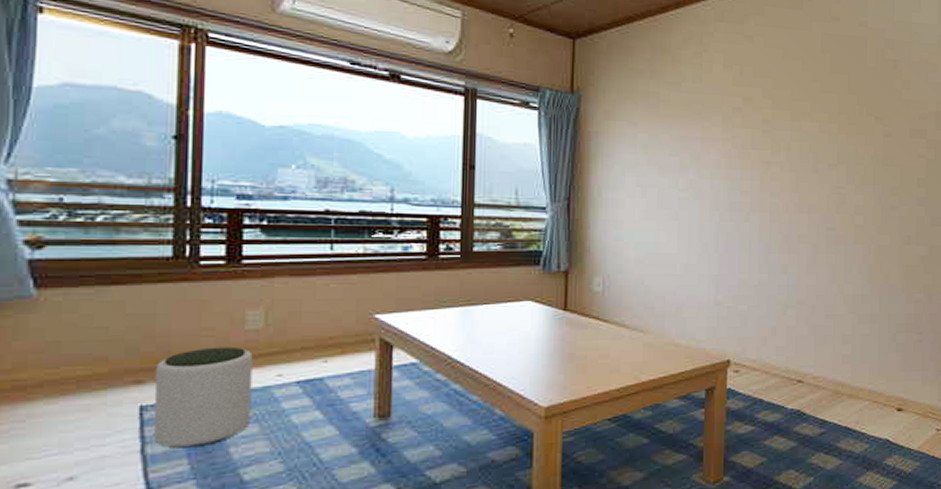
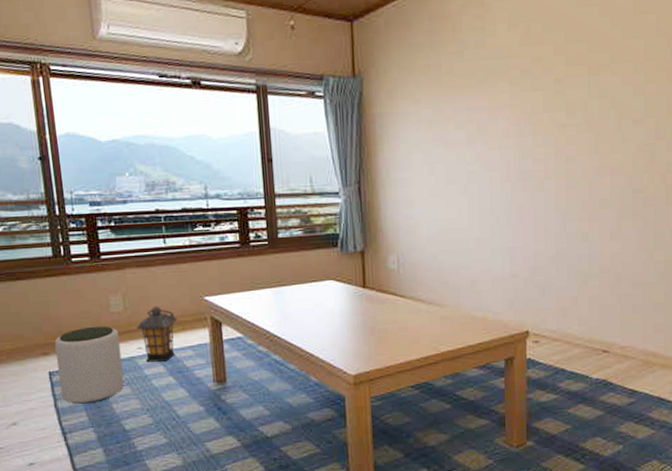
lantern: none [280,323,337,393] -> present [137,306,178,362]

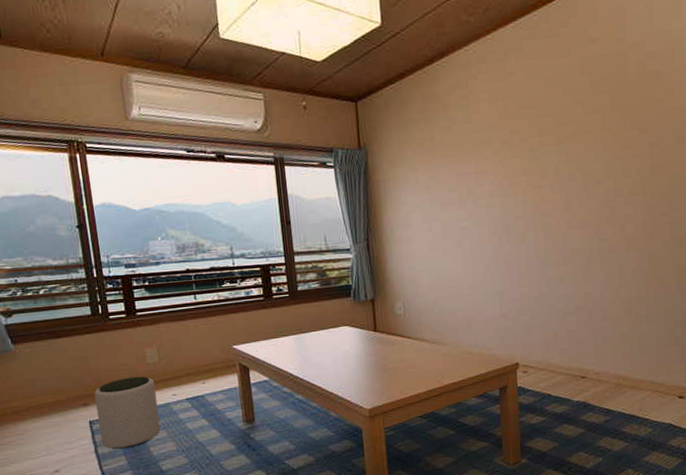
lantern: present [137,306,178,362] -> none [171,355,209,407]

